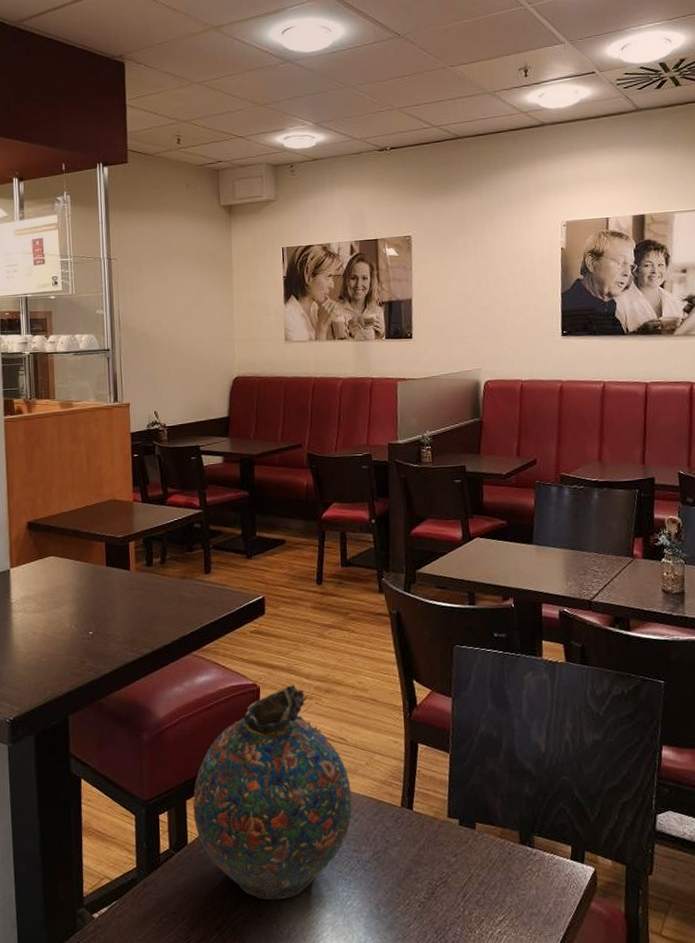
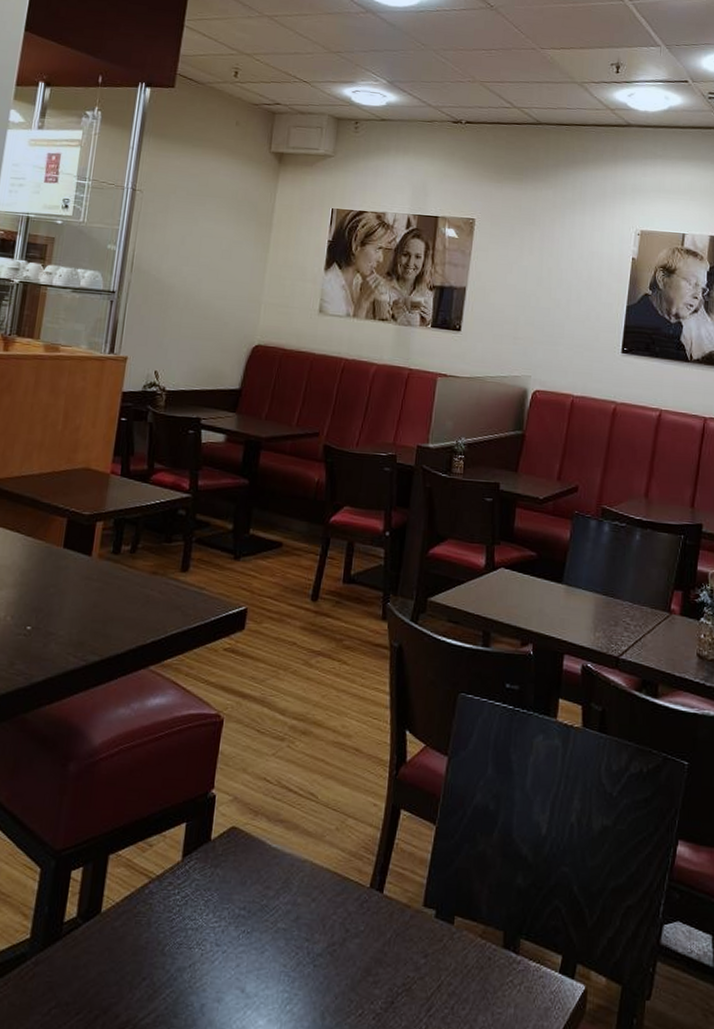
snuff bottle: present [192,684,353,901] -> none [114,720,314,997]

